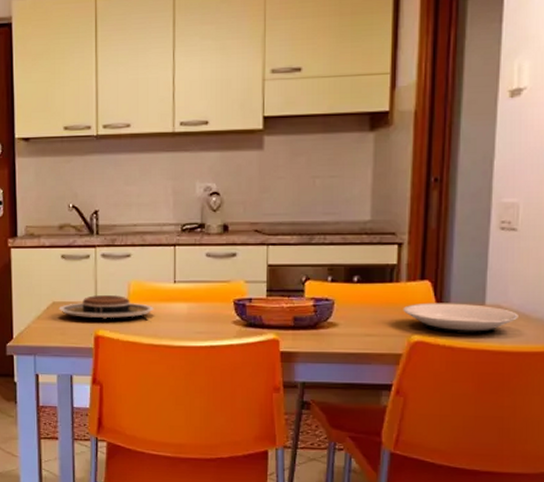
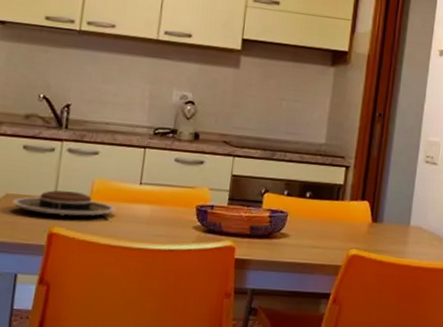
plate: present [403,303,518,334] -> none [345,221,434,252]

